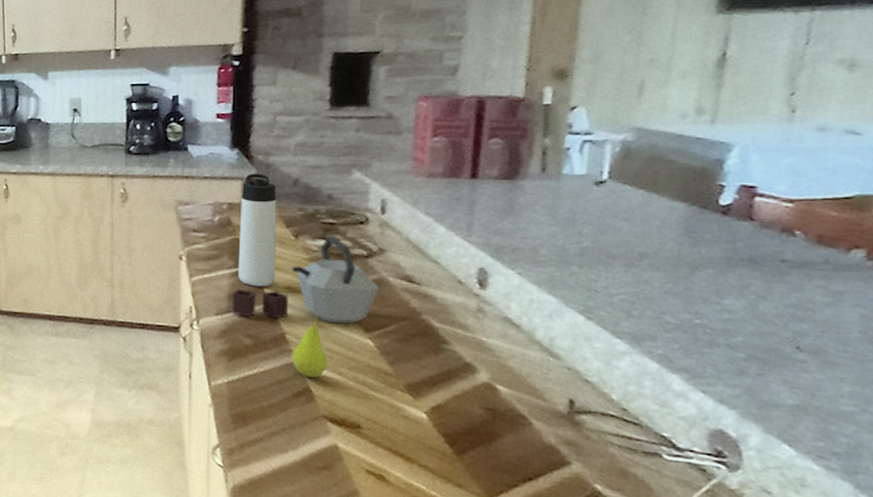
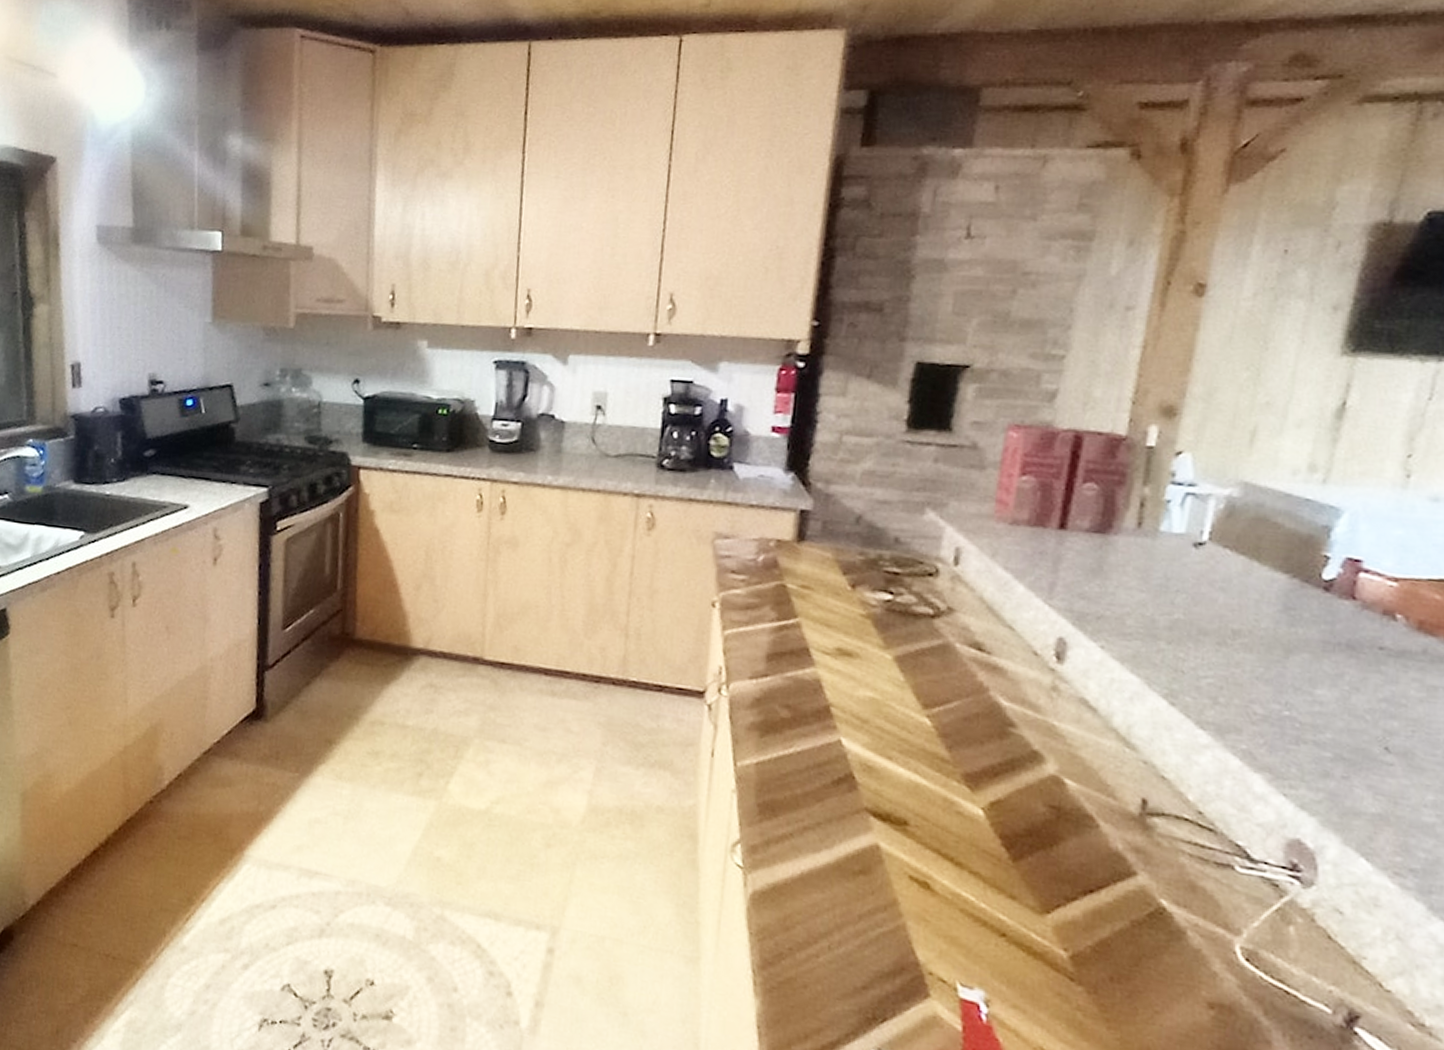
kettle: present [232,235,379,324] -> none [769,587,944,698]
thermos bottle: present [238,174,277,287] -> none [781,505,836,647]
fruit: present [292,315,329,379] -> none [835,684,878,763]

